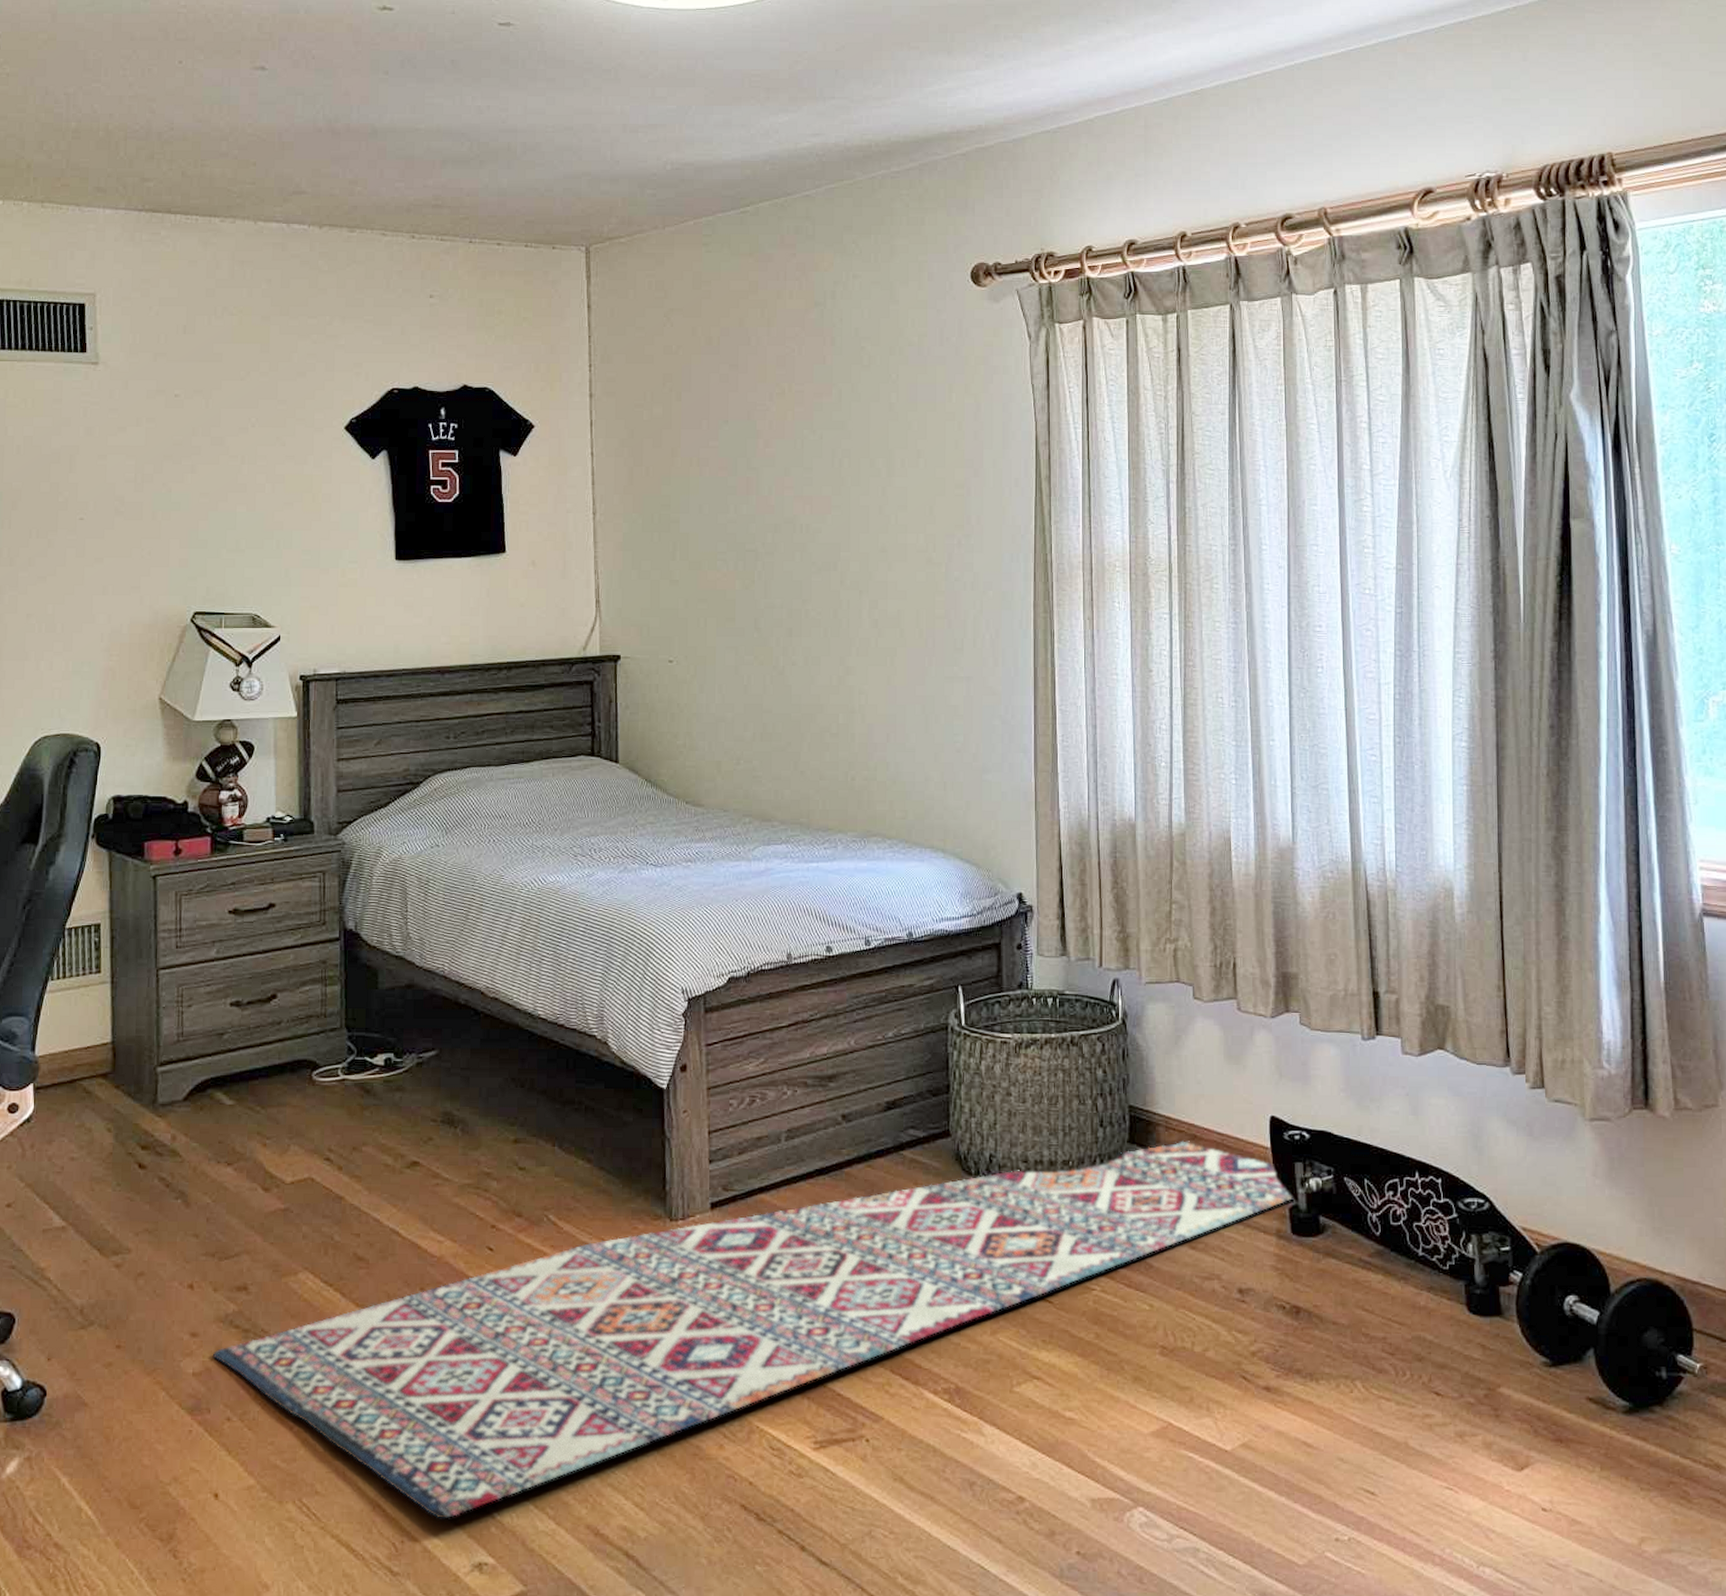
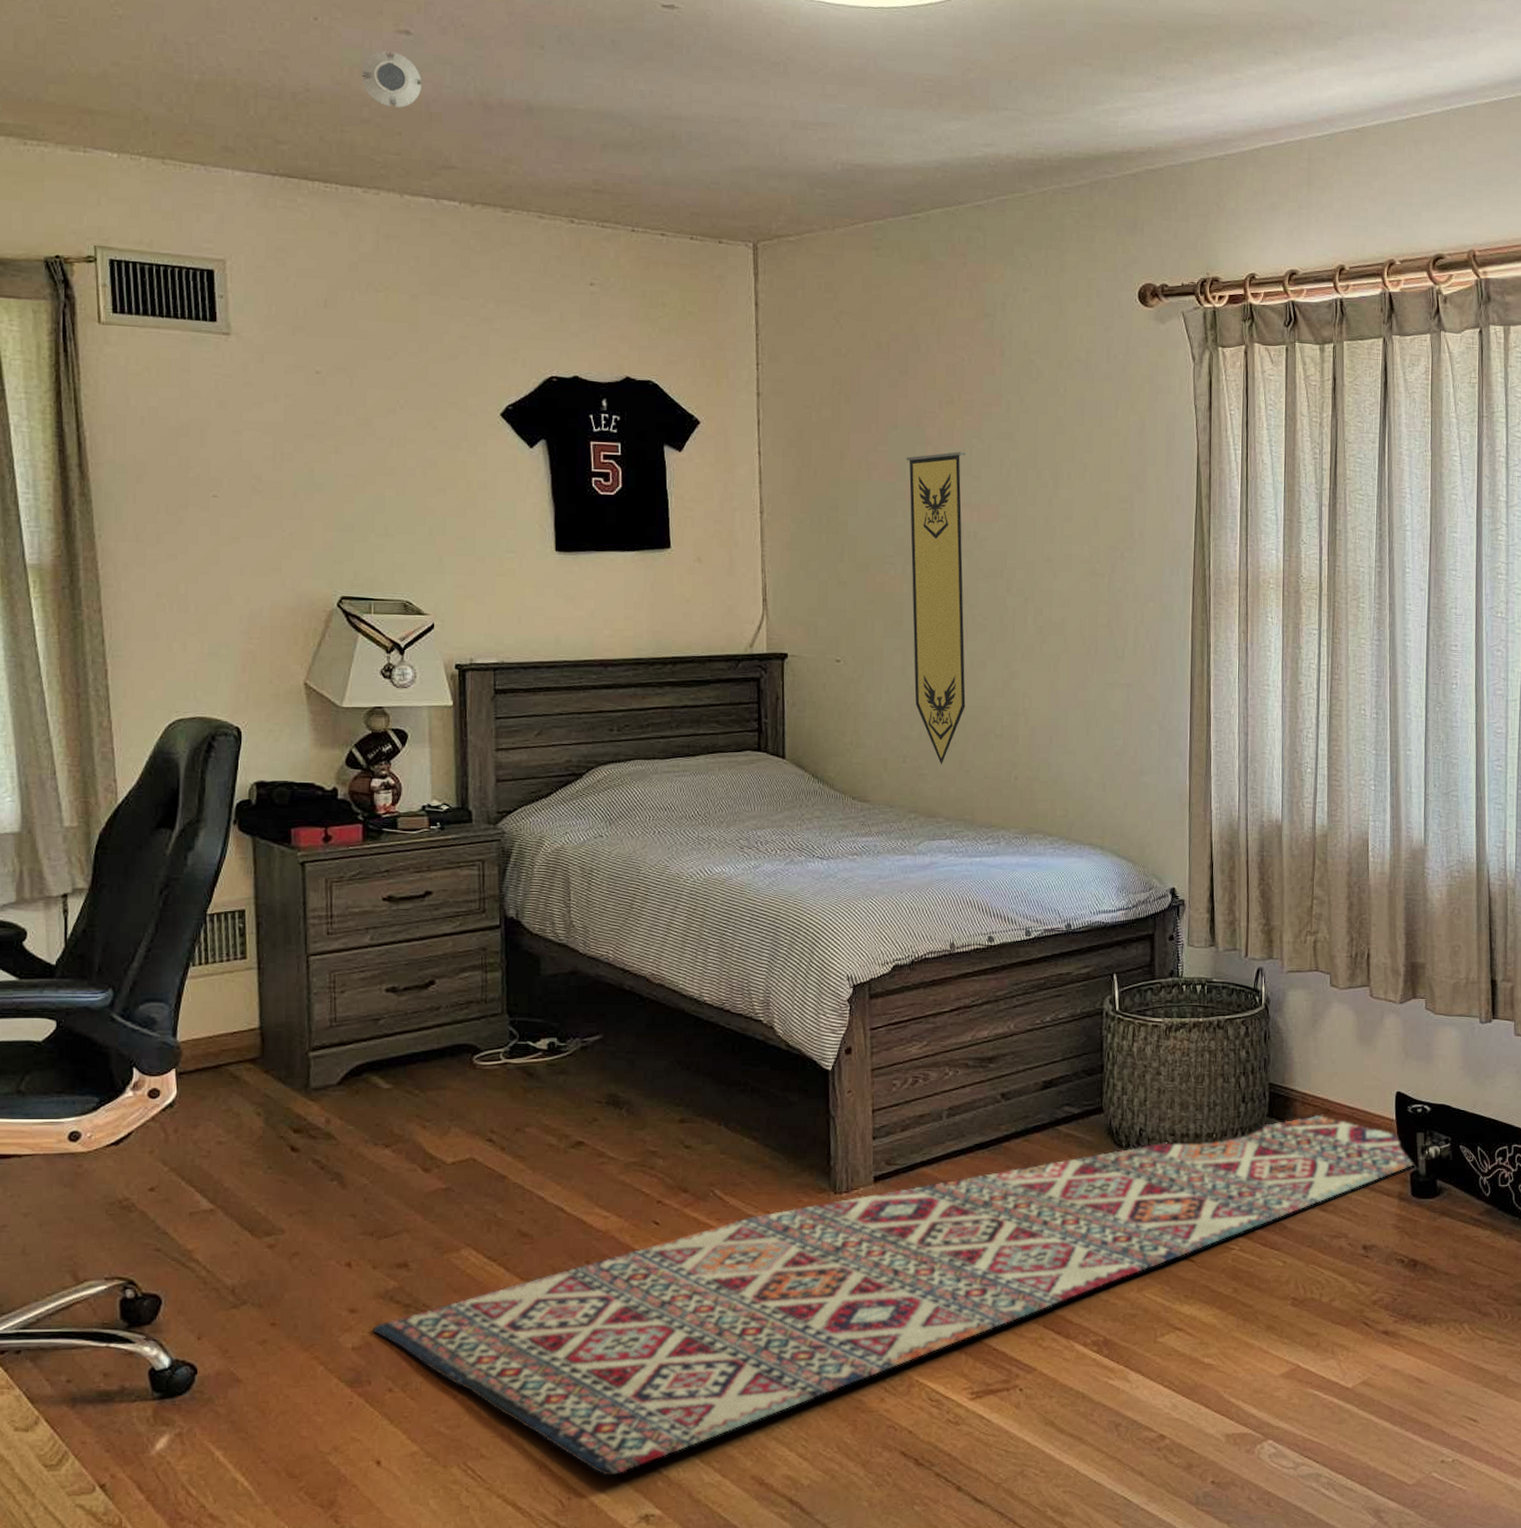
smoke detector: none [220,88,275,140] -> present [361,51,421,108]
pennant: none [737,444,800,766] -> present [906,452,966,765]

